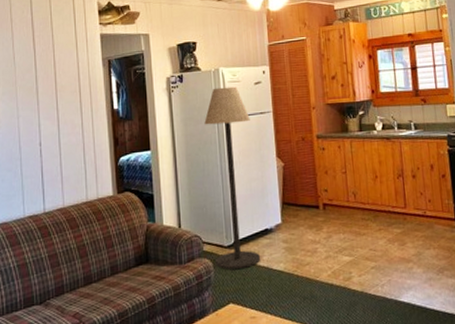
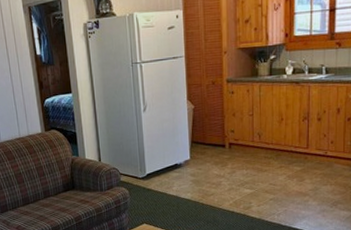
floor lamp: present [204,86,261,270] -> none [120,31,171,197]

